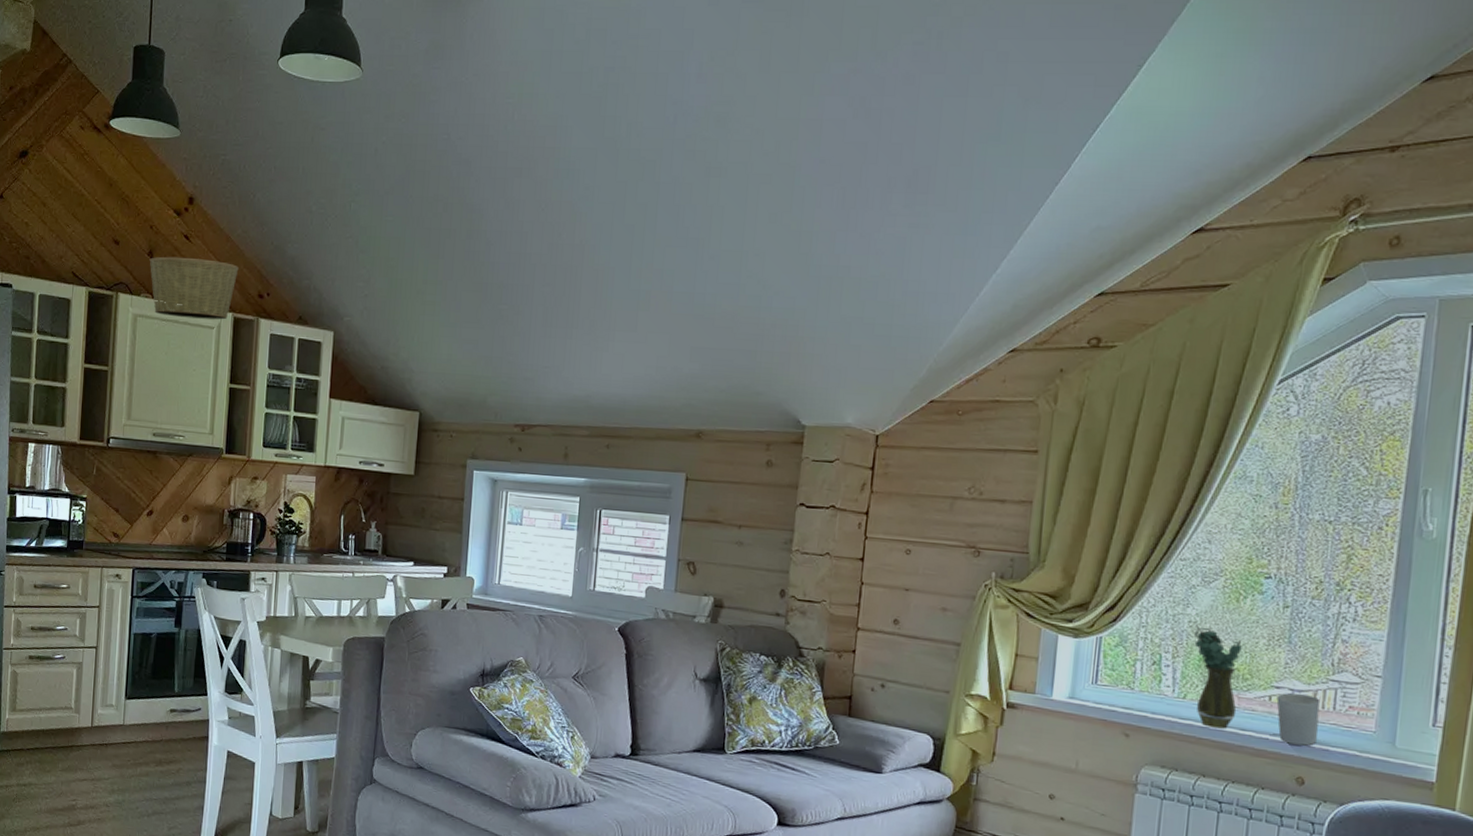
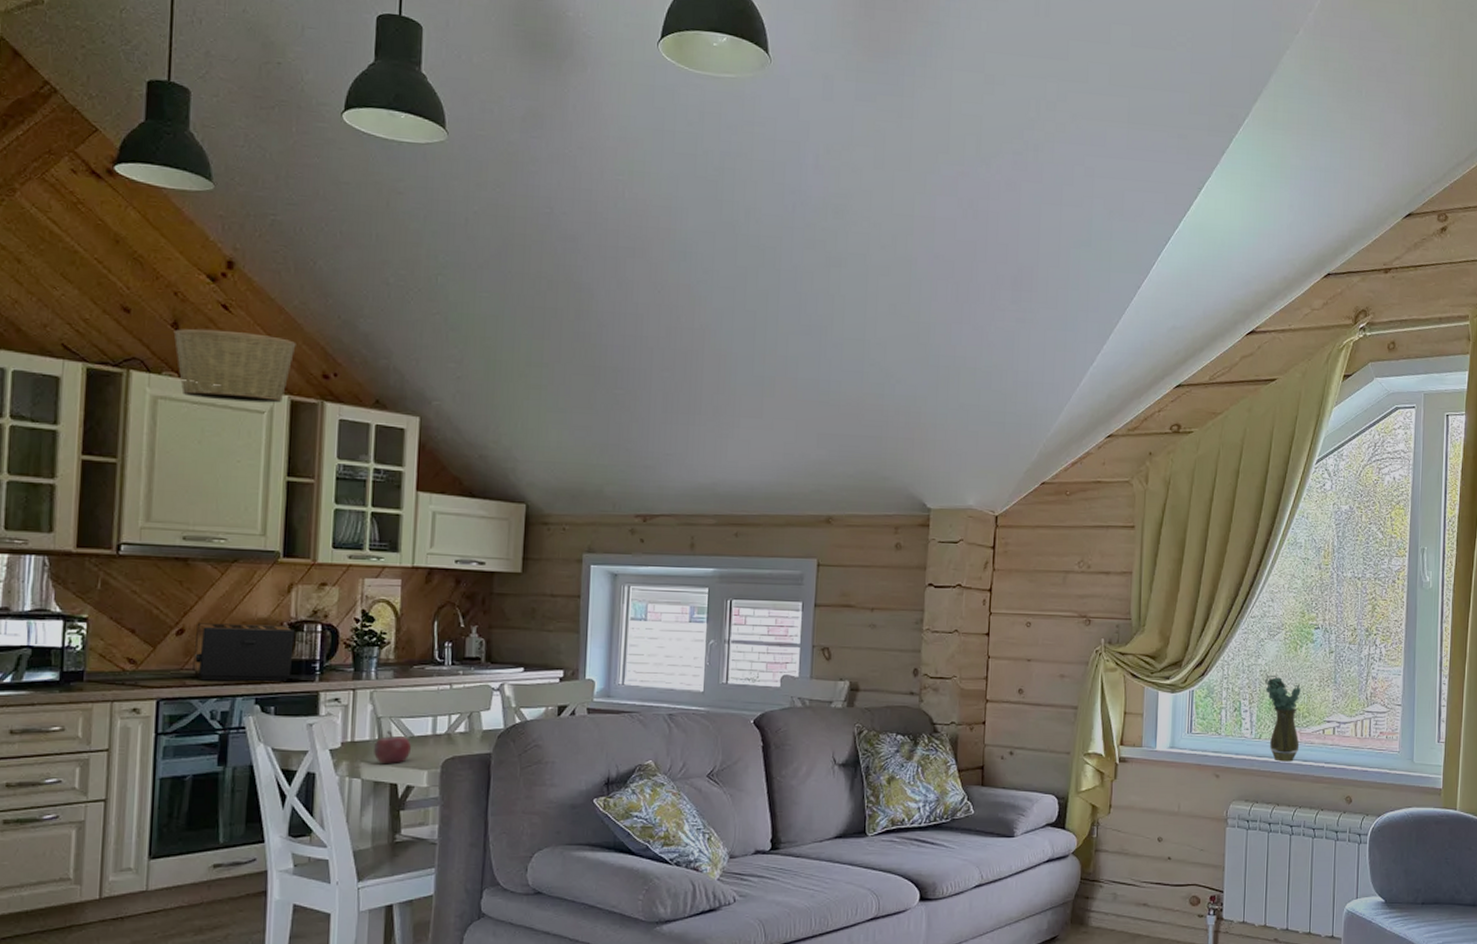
toaster: none [158,506,233,560] -> present [193,623,295,682]
fruit: none [291,609,320,639] -> present [374,731,411,765]
candle holder: present [1276,693,1321,746] -> none [1328,726,1360,769]

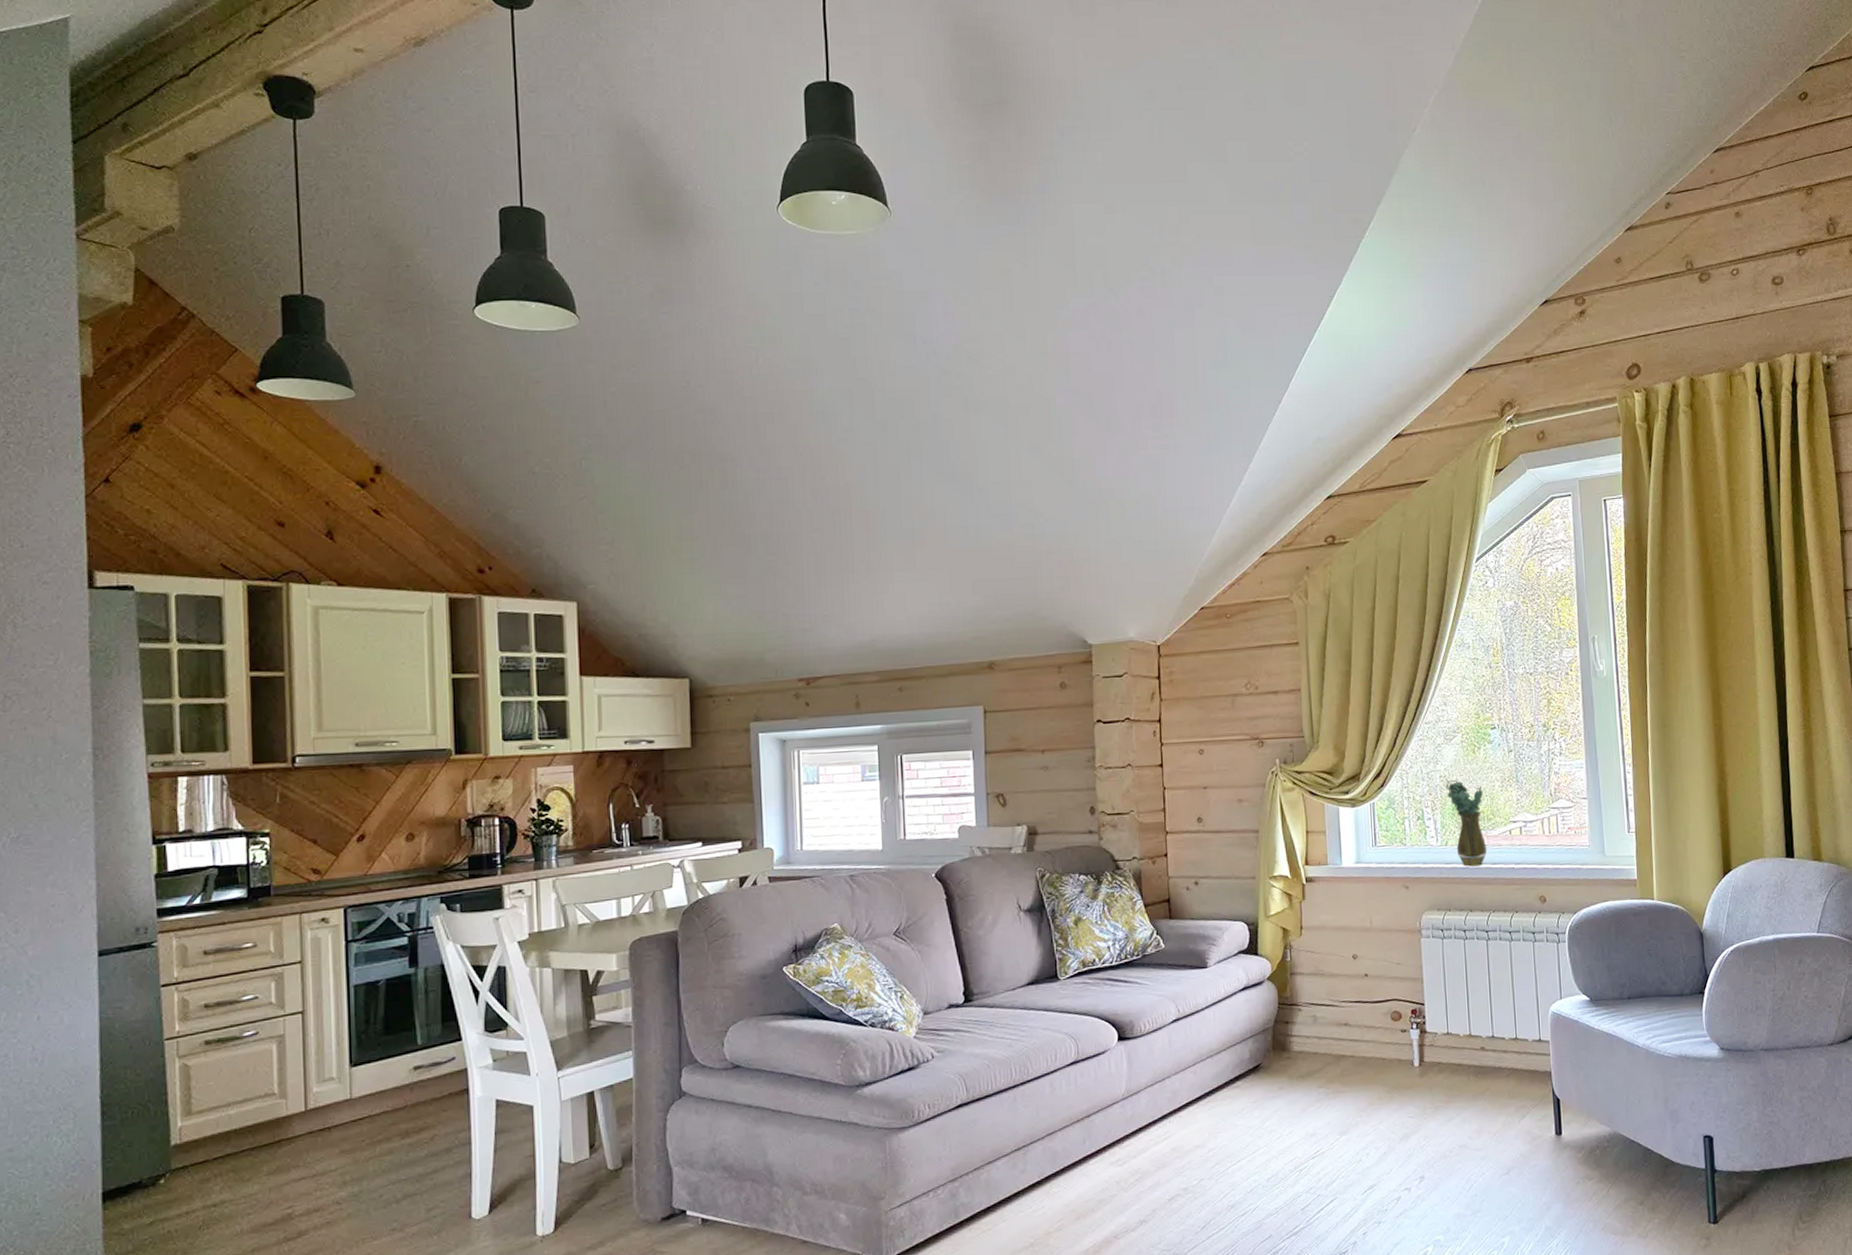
basket: present [173,328,296,403] -> none [328,535,449,605]
toaster: present [193,623,295,682] -> none [376,822,474,885]
fruit: present [374,731,411,765] -> none [561,917,598,952]

